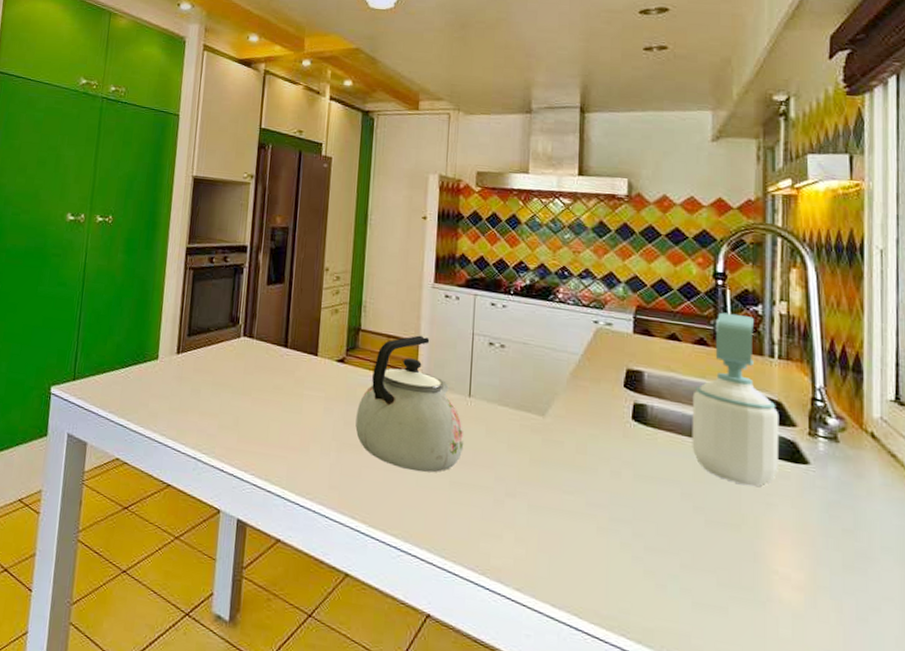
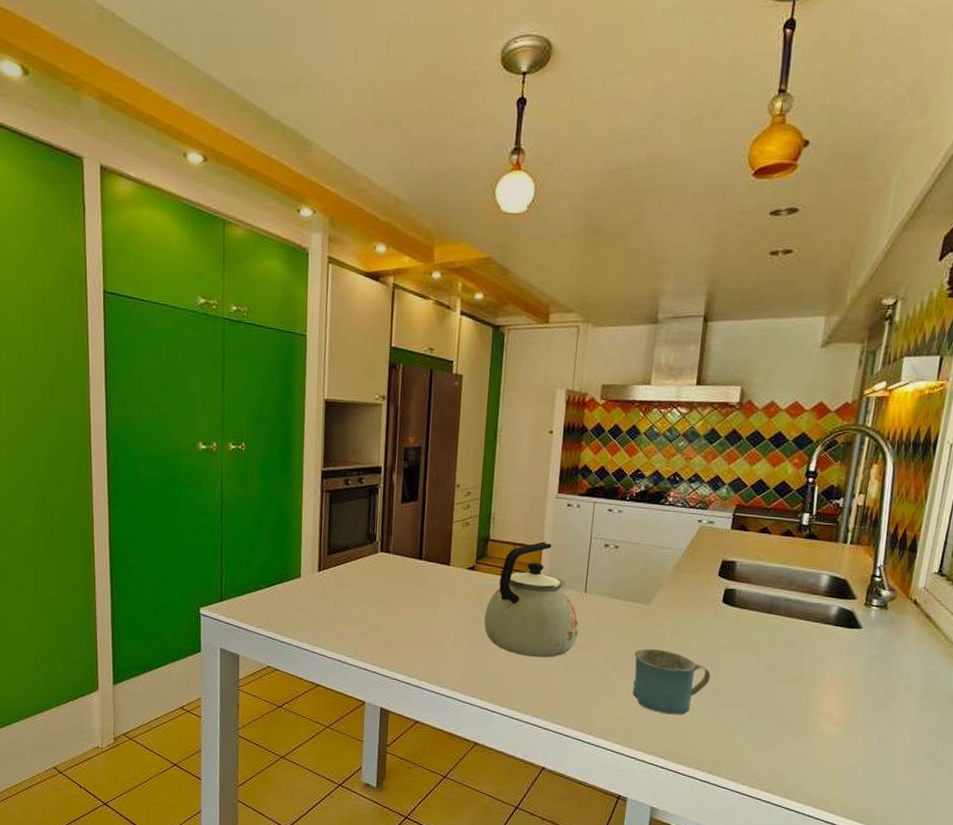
mug: none [531,470,627,559] -> present [632,648,711,715]
soap bottle: present [692,312,780,487] -> none [769,506,844,649]

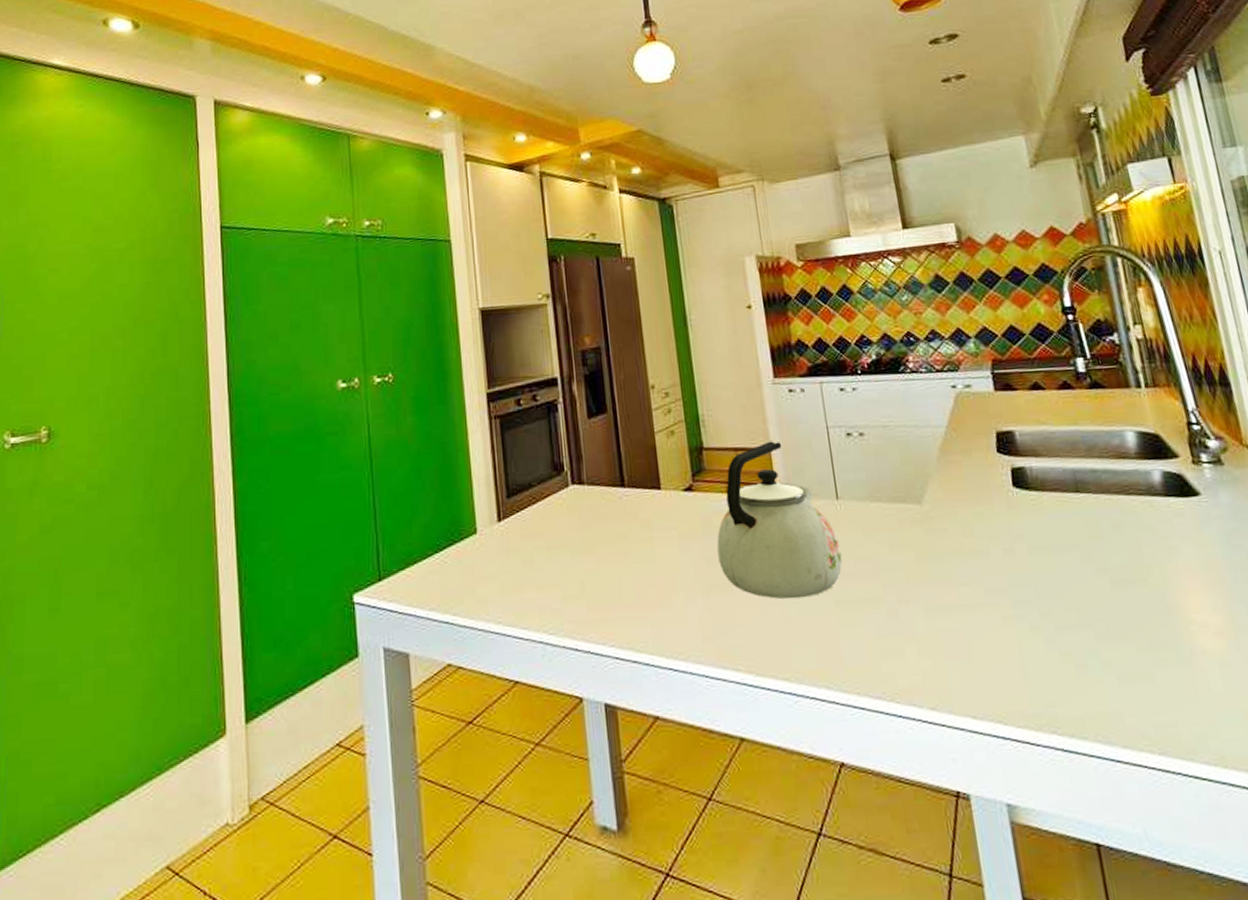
mug: present [632,648,711,715] -> none [921,563,1030,656]

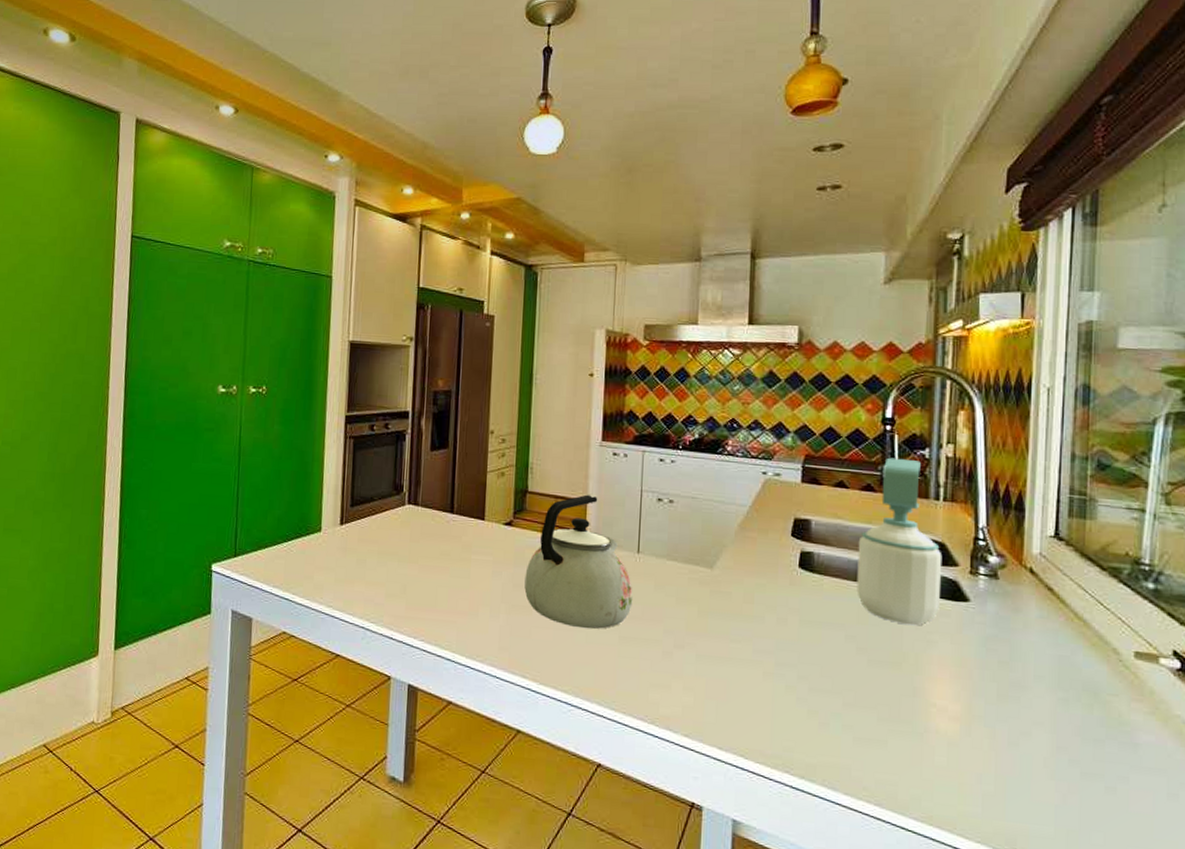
soap bottle: none [1069,348,1171,533] -> present [857,457,943,626]

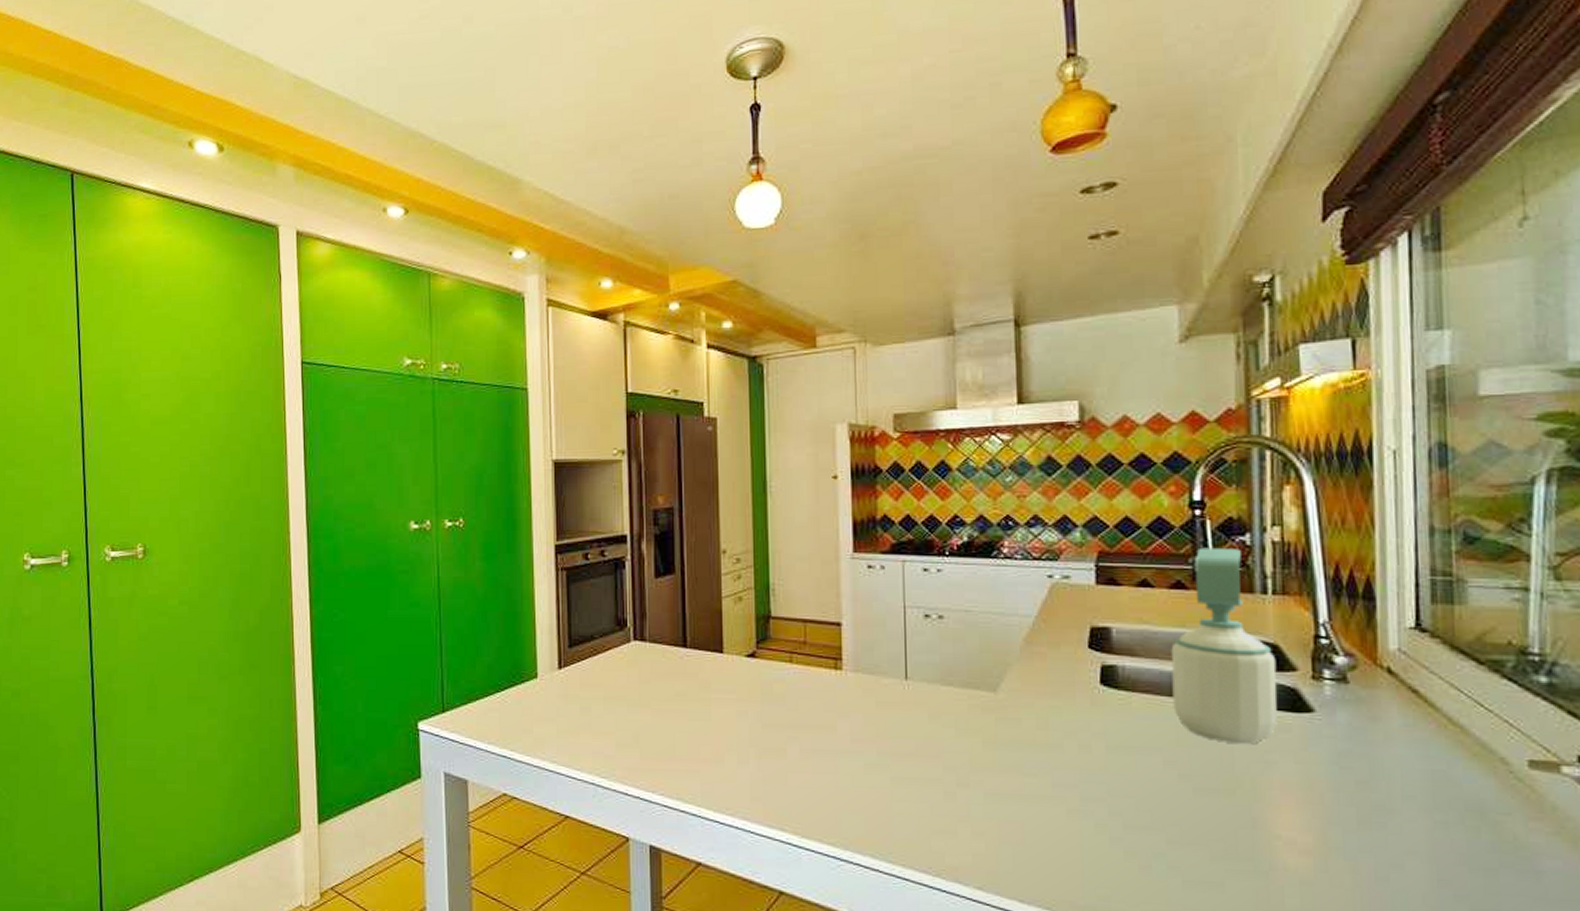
kettle: present [524,494,633,630] -> none [775,616,904,771]

